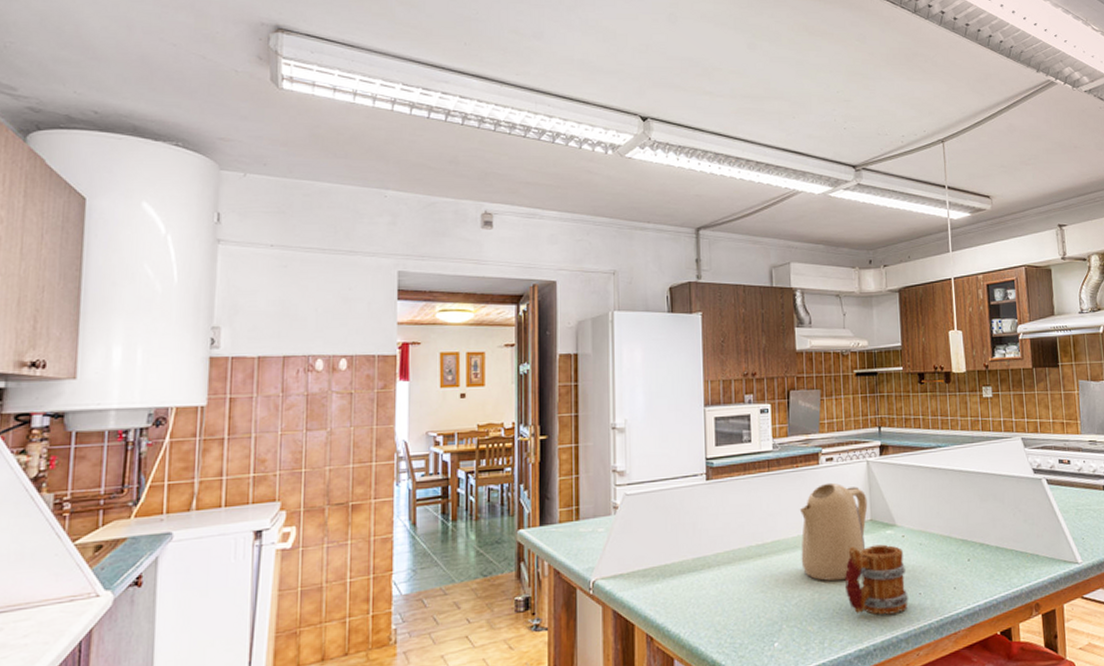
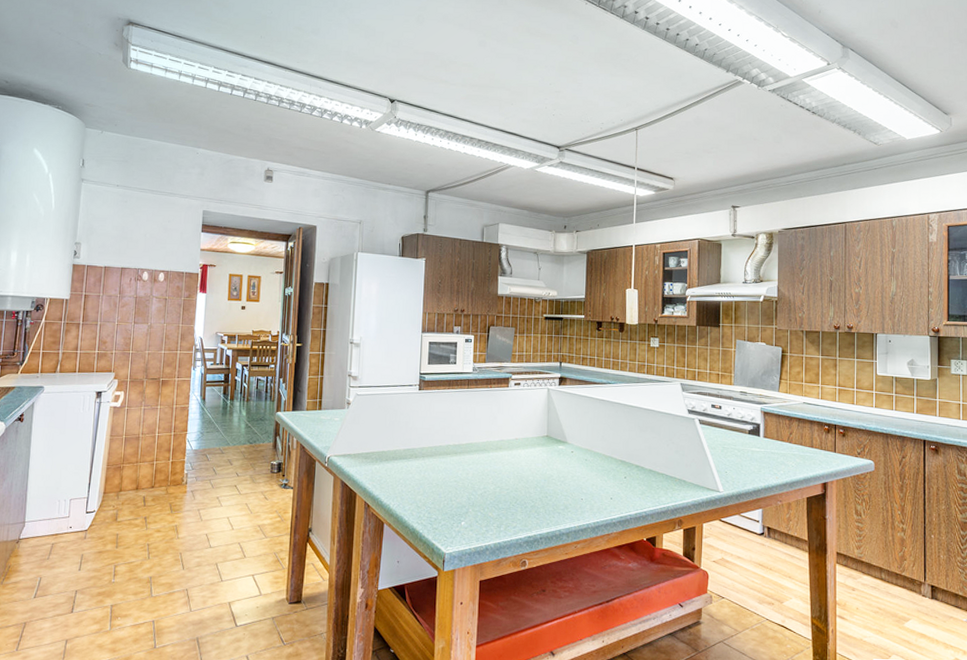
kettle: present [799,482,868,581] -> none [488,402,545,480]
mug: present [844,544,908,615] -> none [521,455,573,513]

